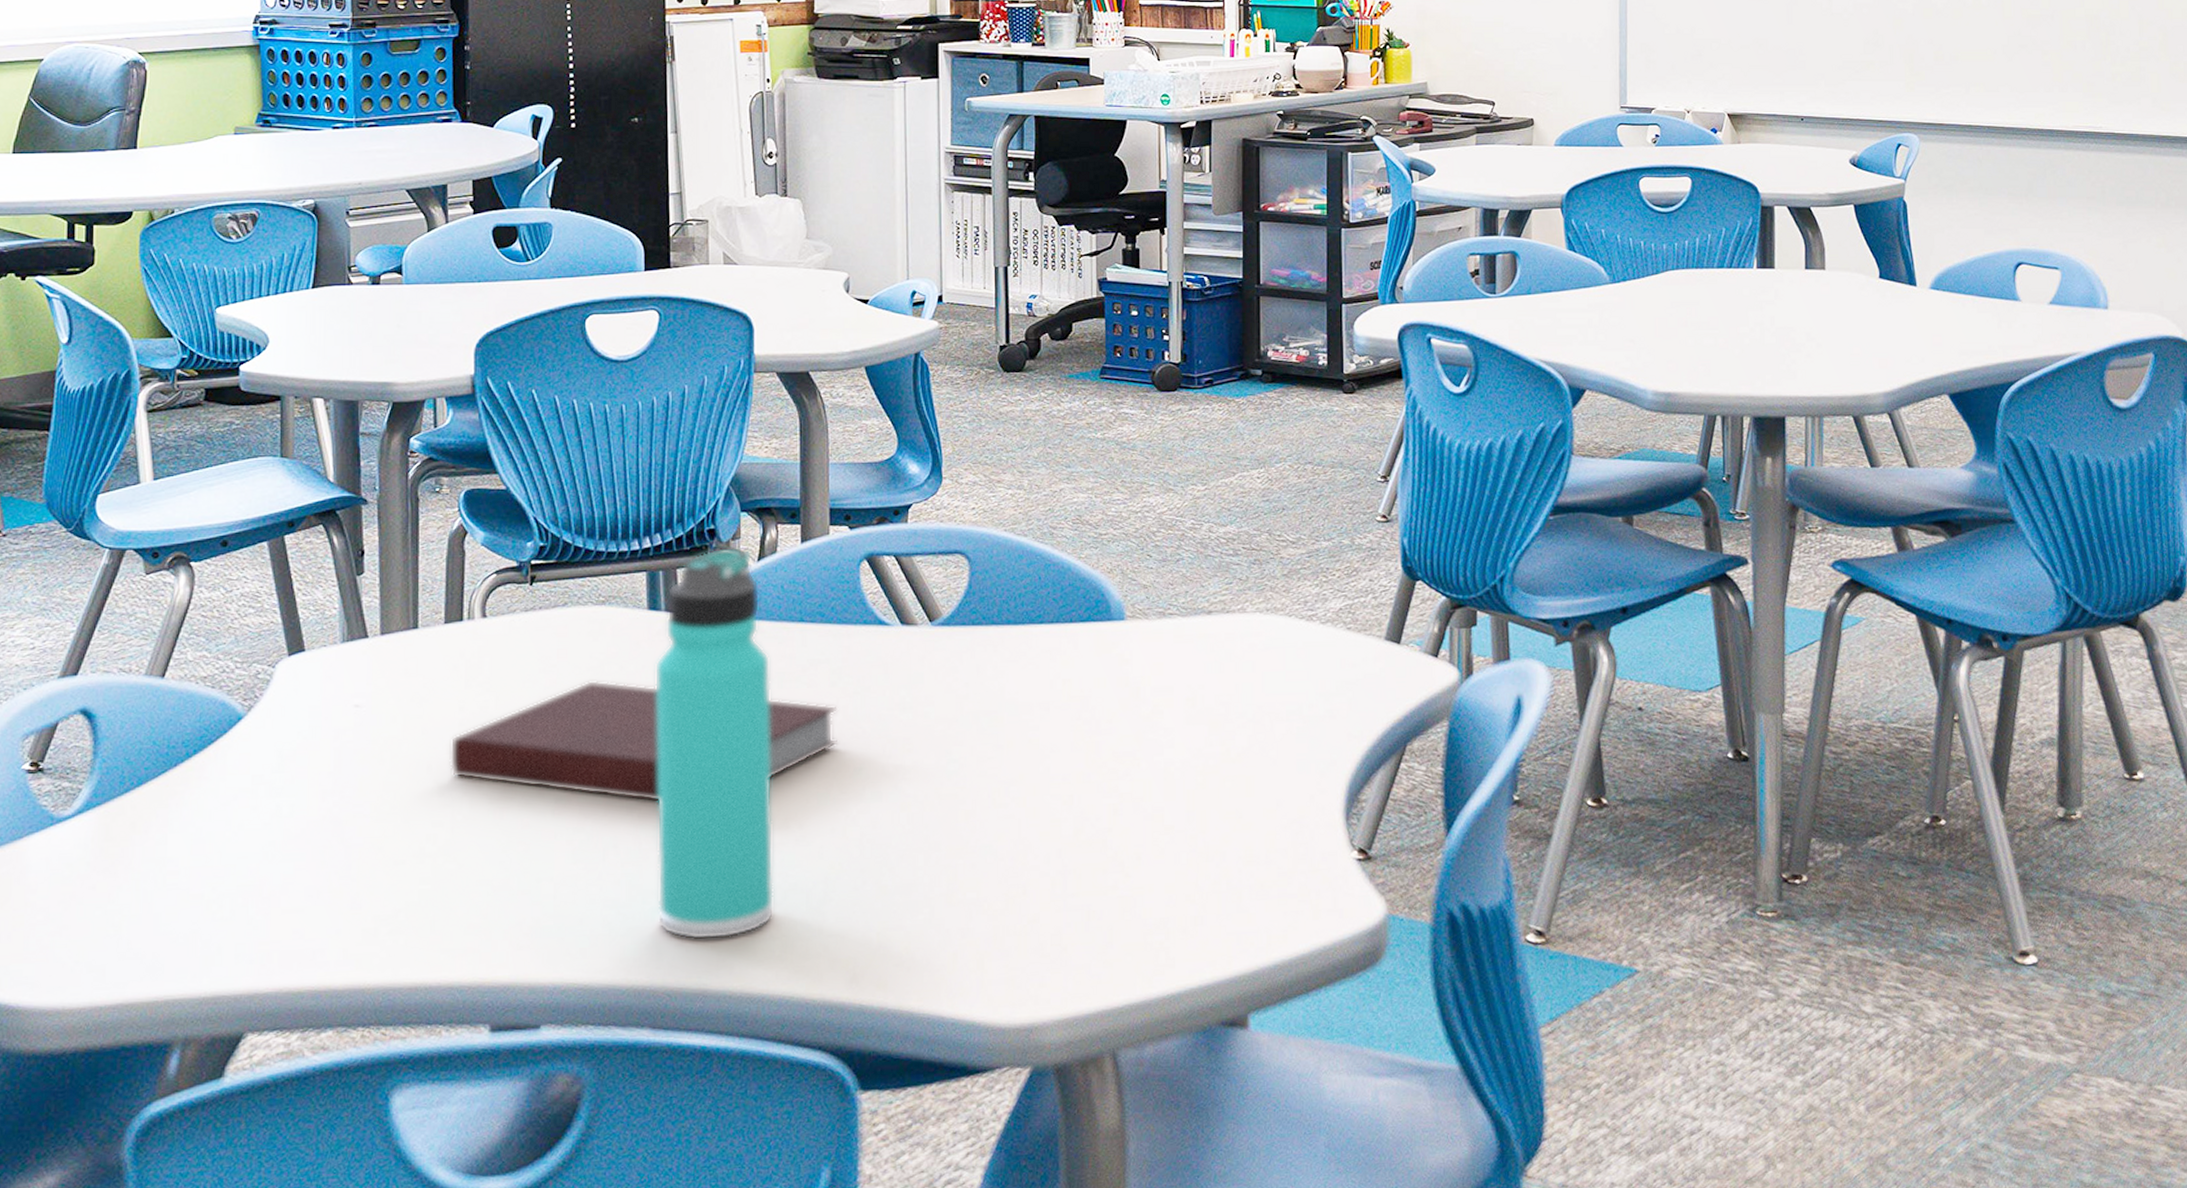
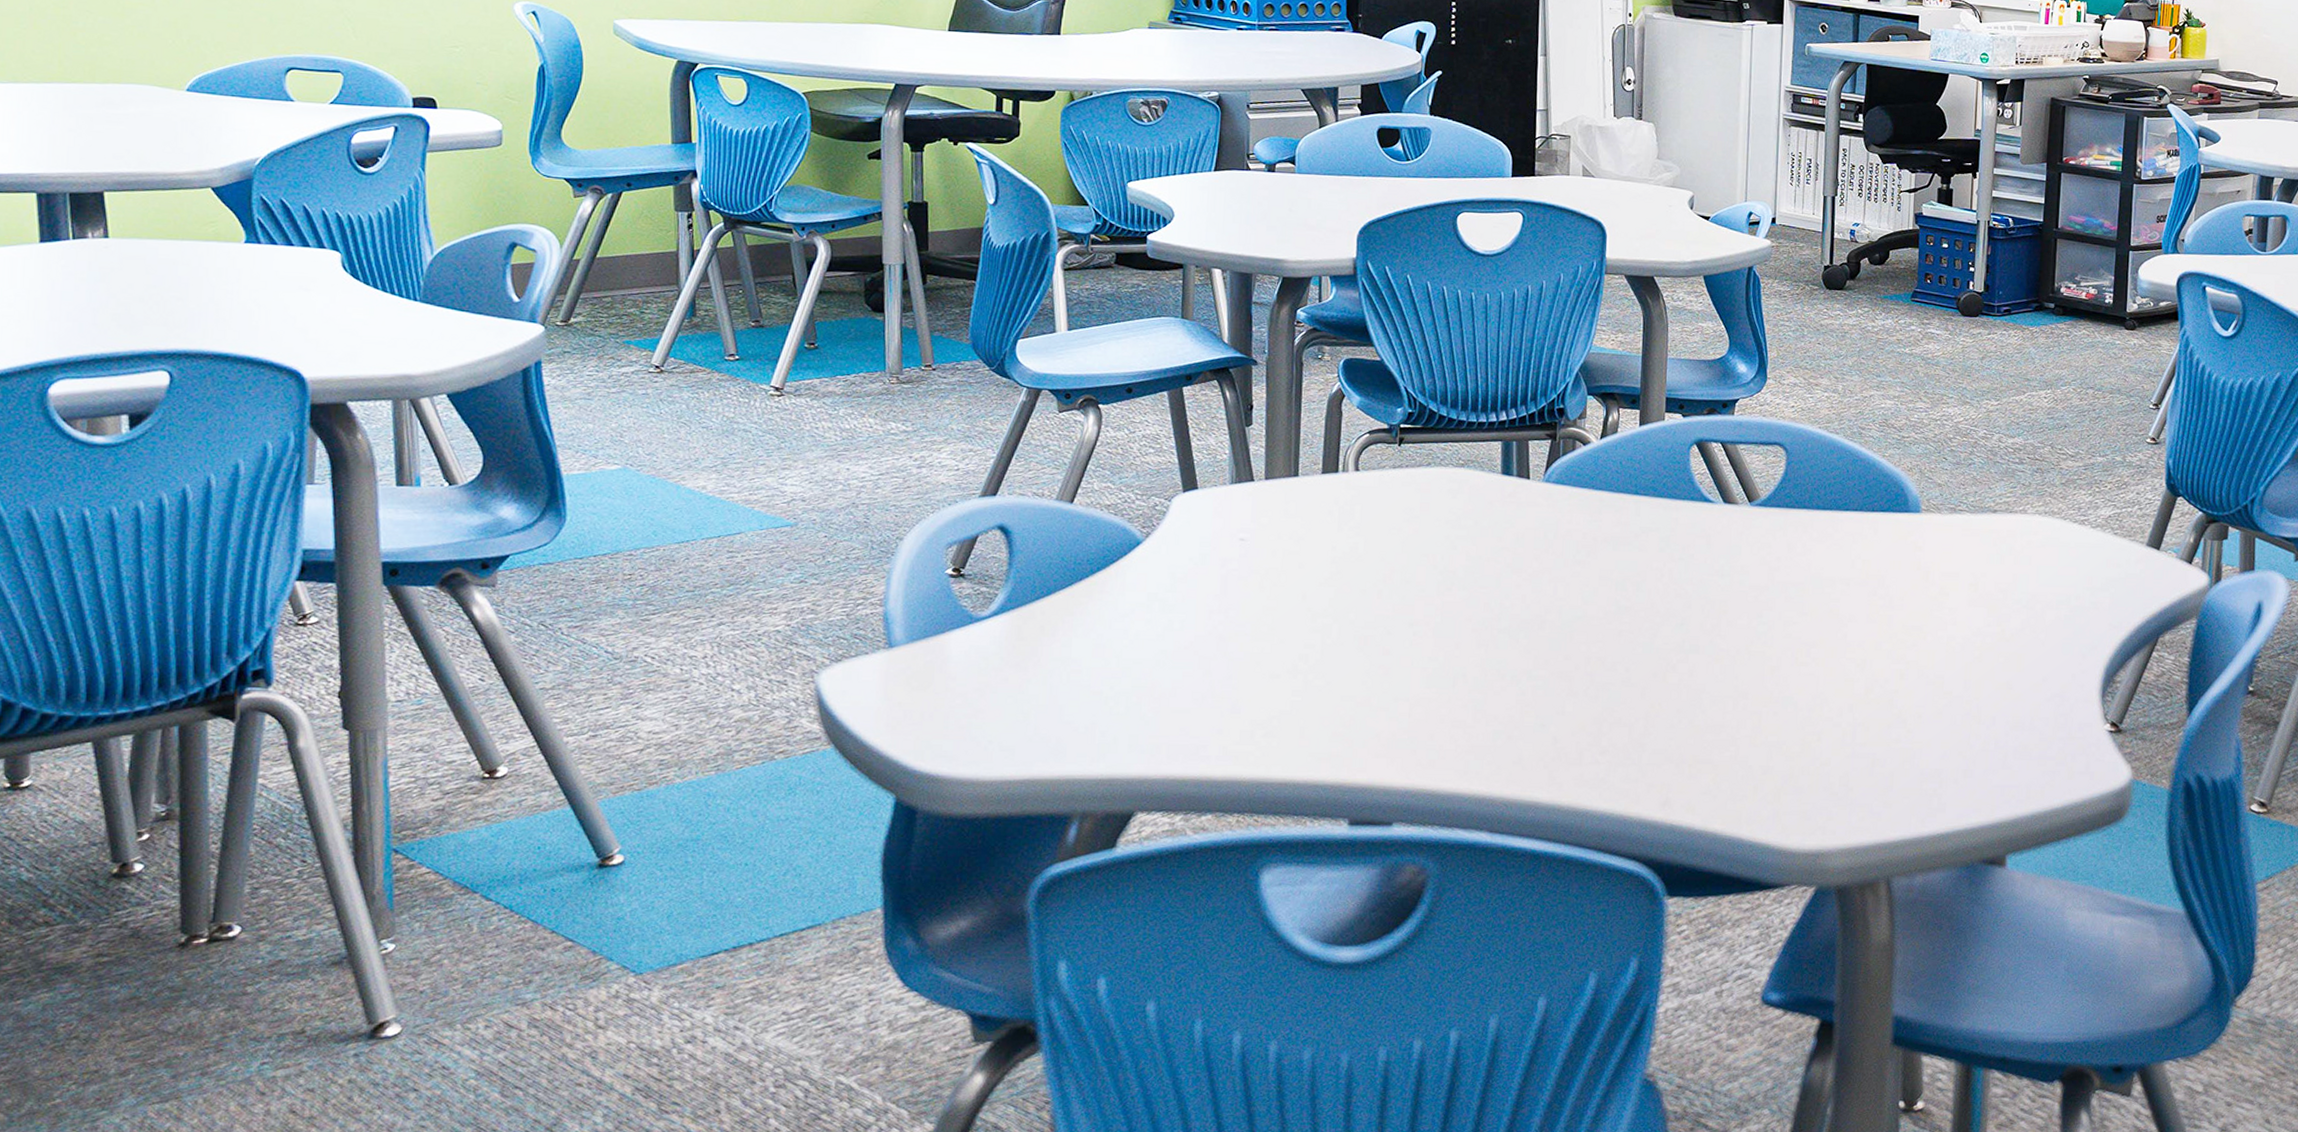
notebook: present [449,679,837,802] -> none [1321,531,1664,640]
thermos bottle: present [654,546,775,940] -> none [1498,424,1608,761]

